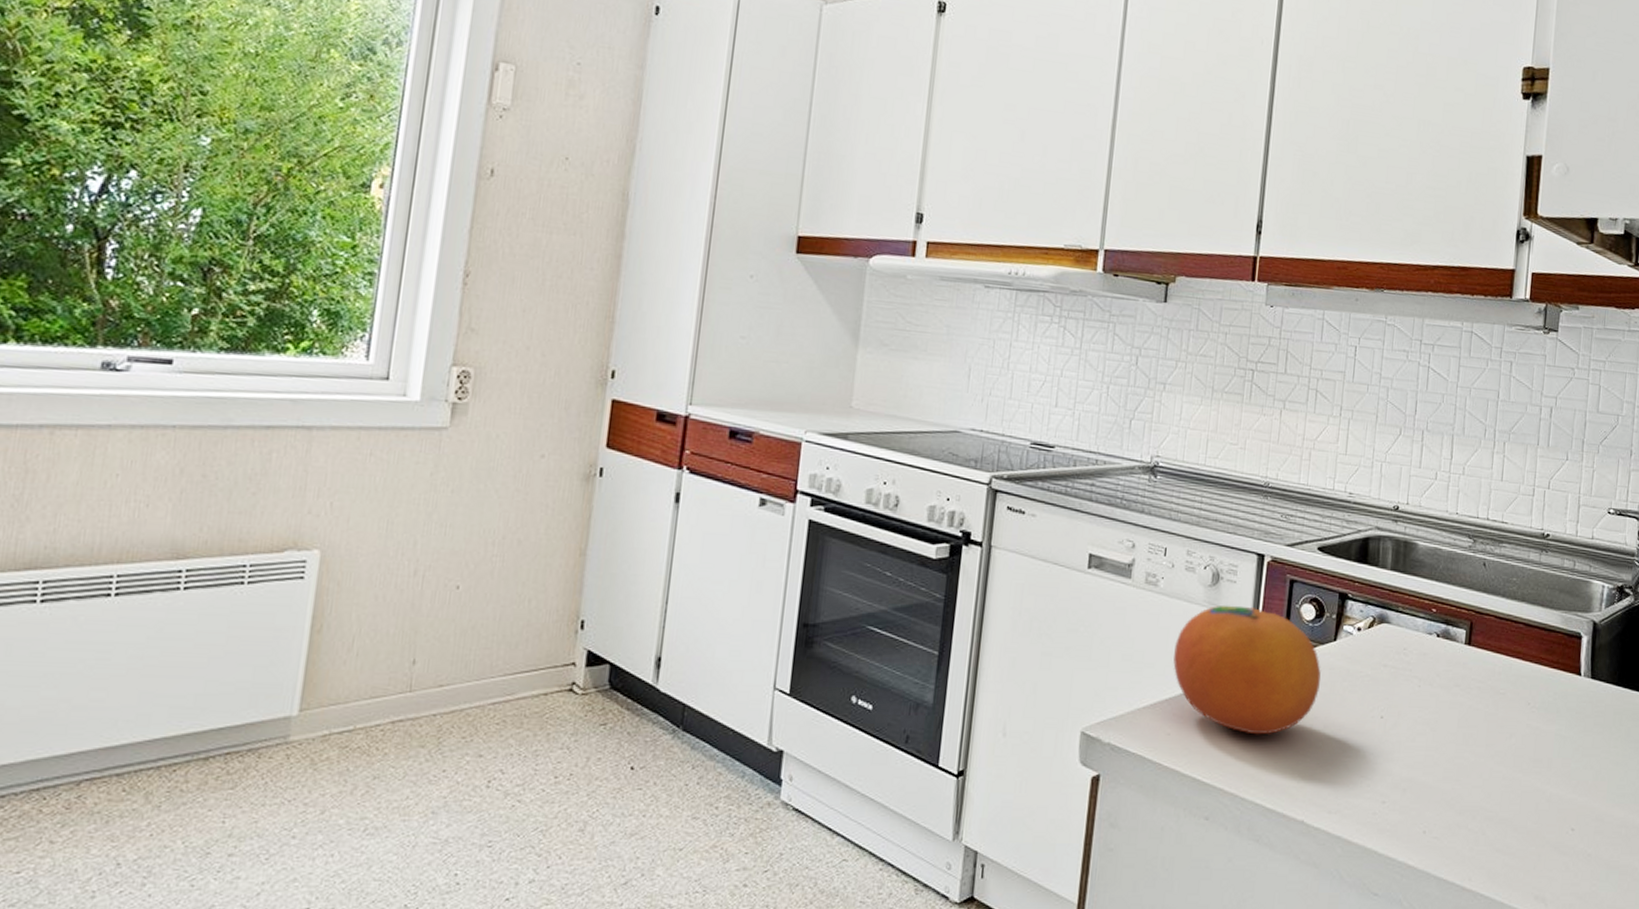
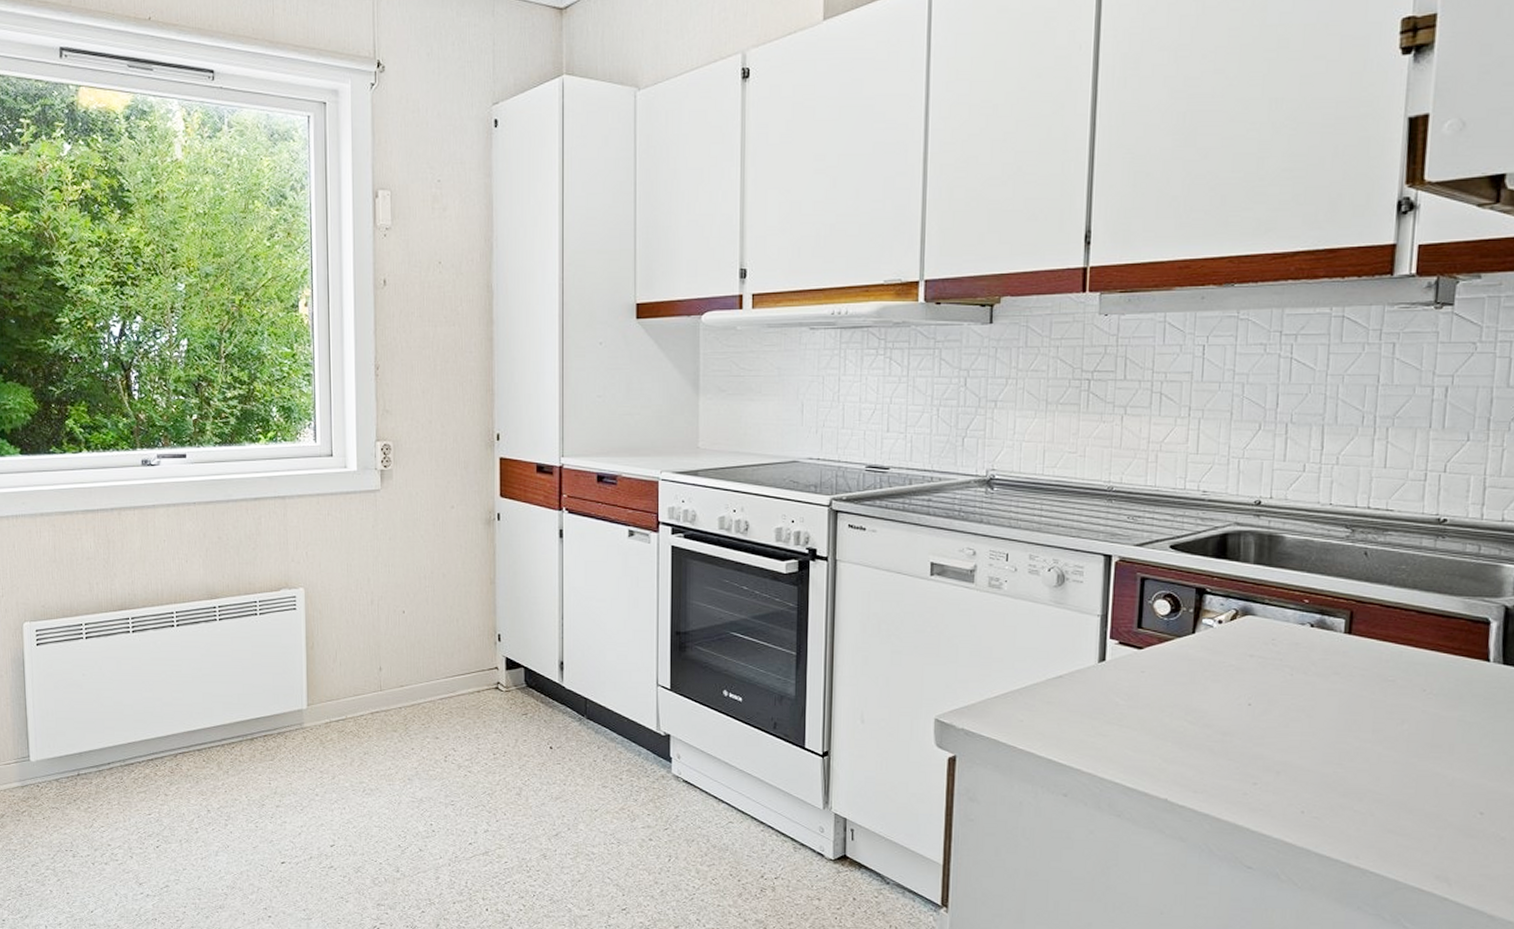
fruit: present [1173,605,1321,735] -> none [1022,603,1179,722]

